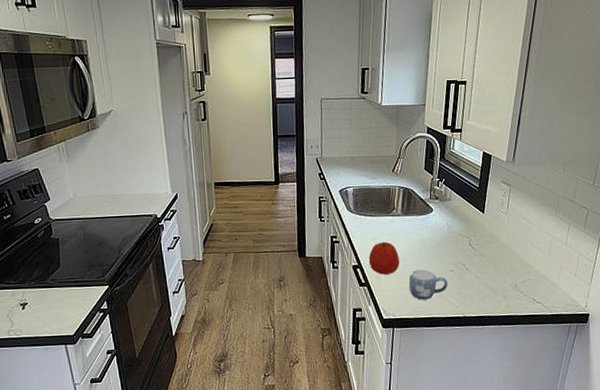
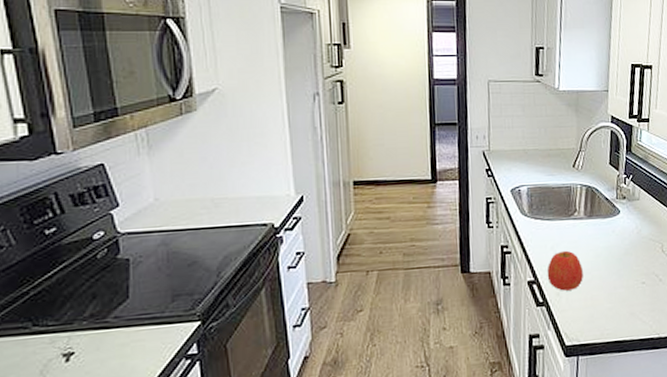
mug: present [408,269,448,300] -> none [594,282,640,320]

